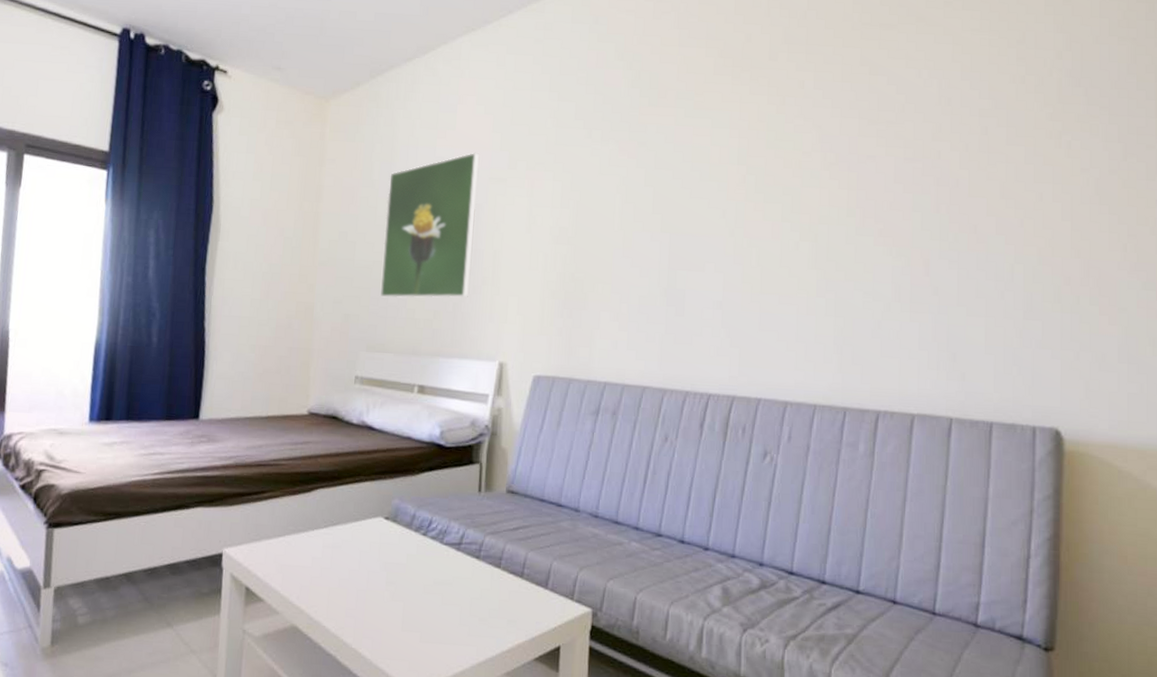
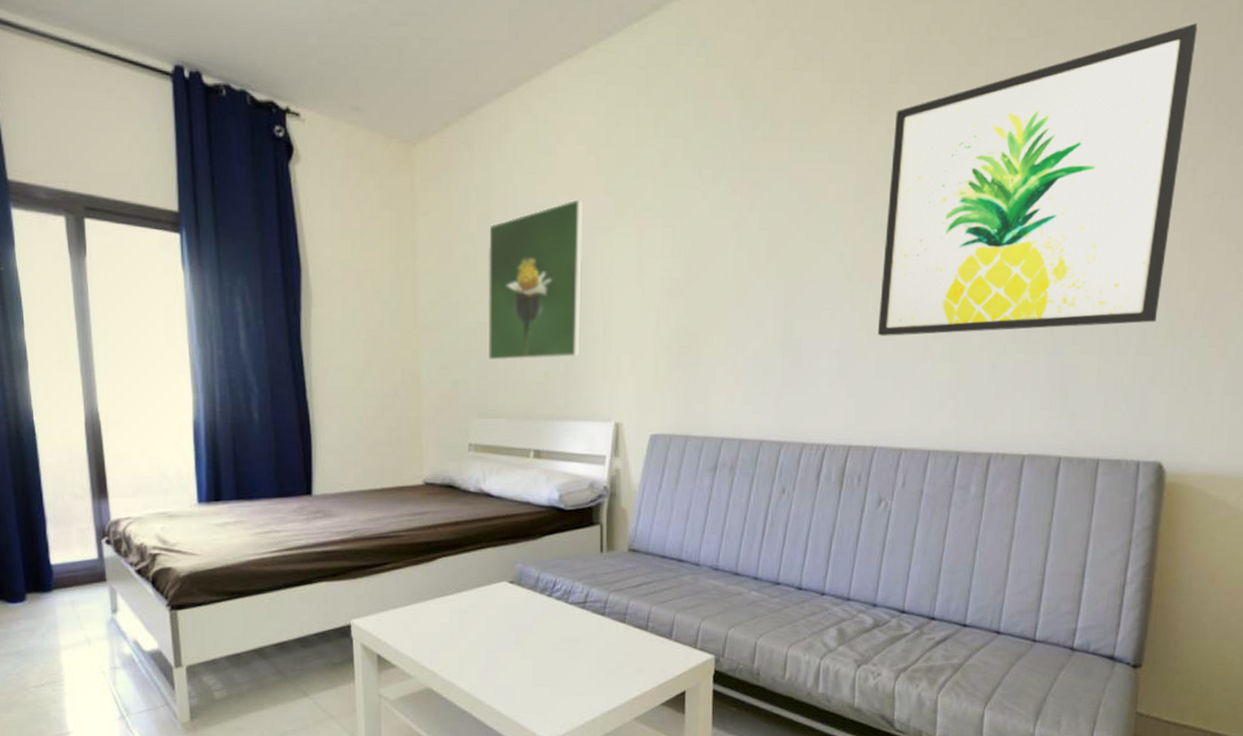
wall art: none [760,16,1061,291] -> present [877,23,1198,336]

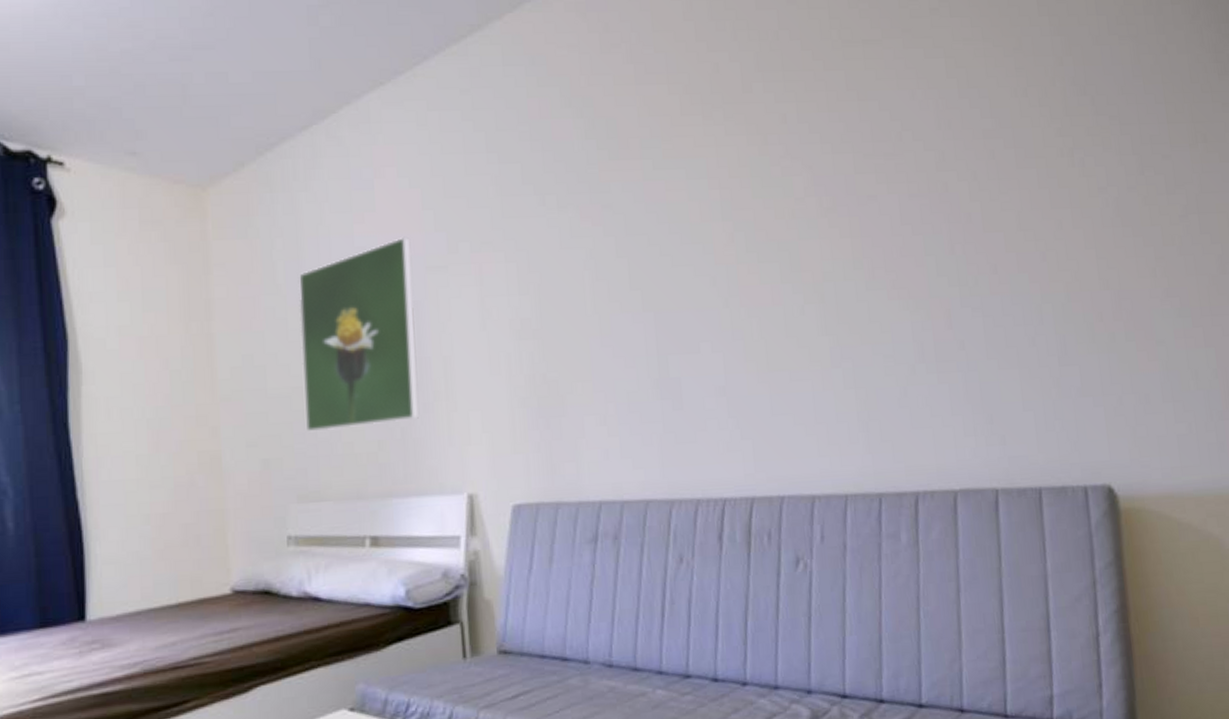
wall art: present [877,23,1198,336] -> none [754,16,1075,367]

